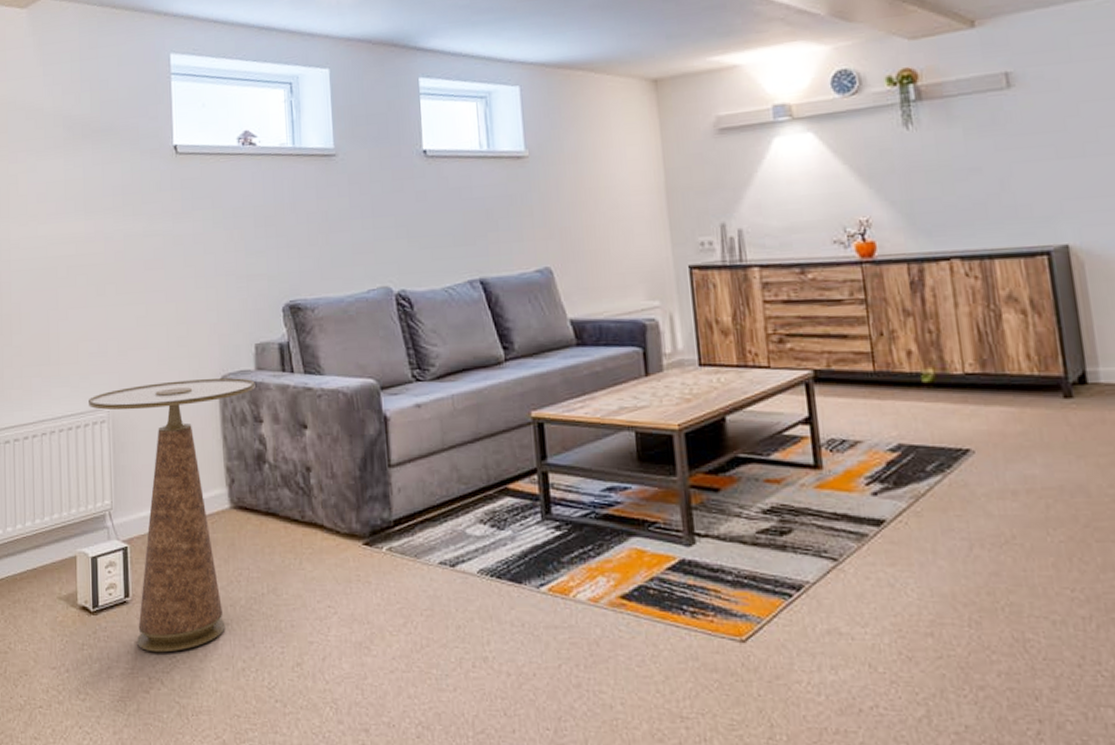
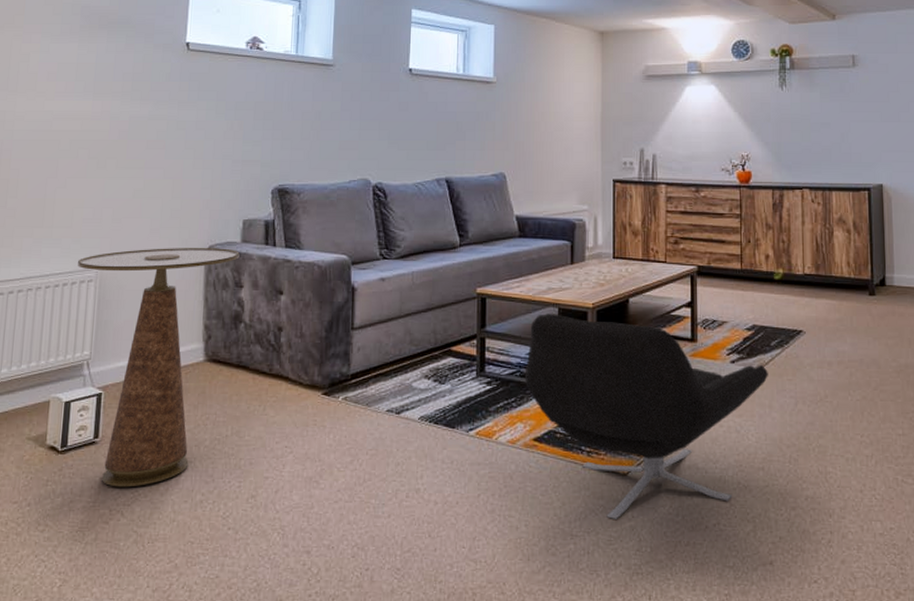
lounge chair: none [600,439,927,698] -> present [524,313,768,519]

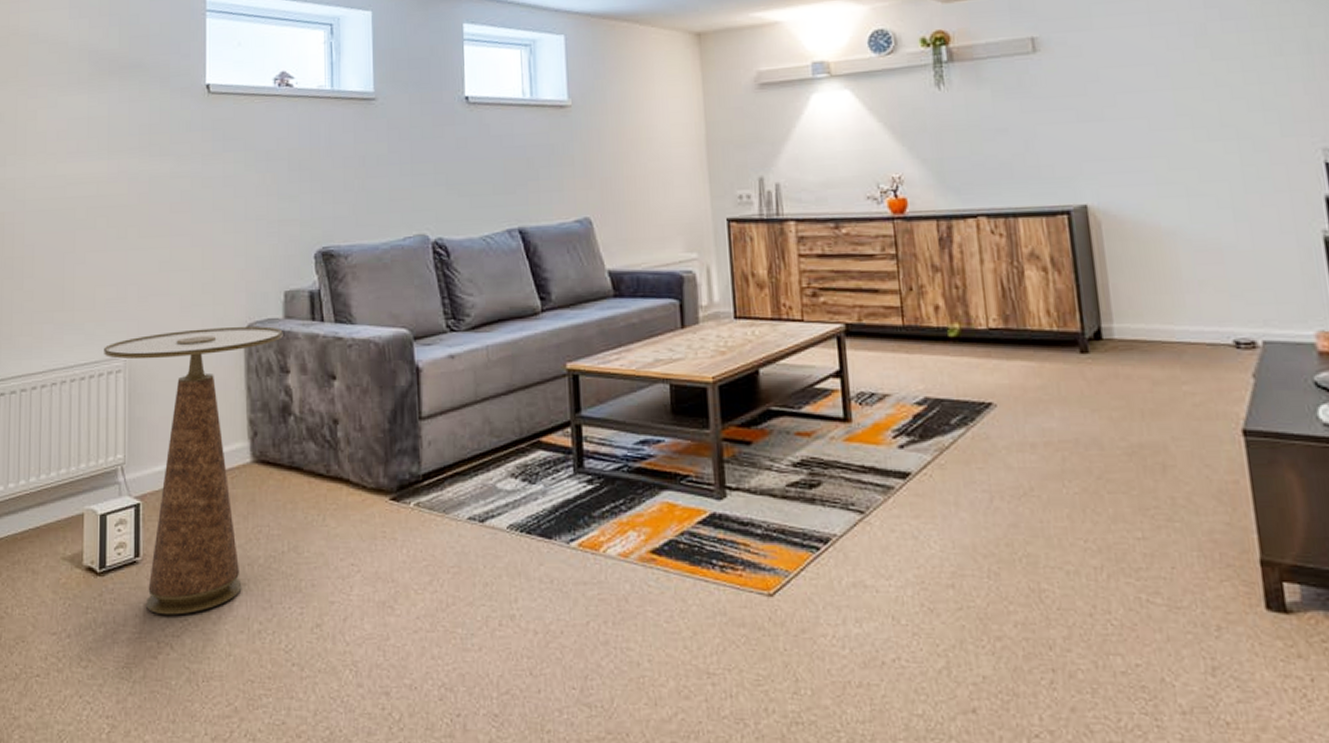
lounge chair: present [524,313,768,519] -> none [633,391,951,653]

